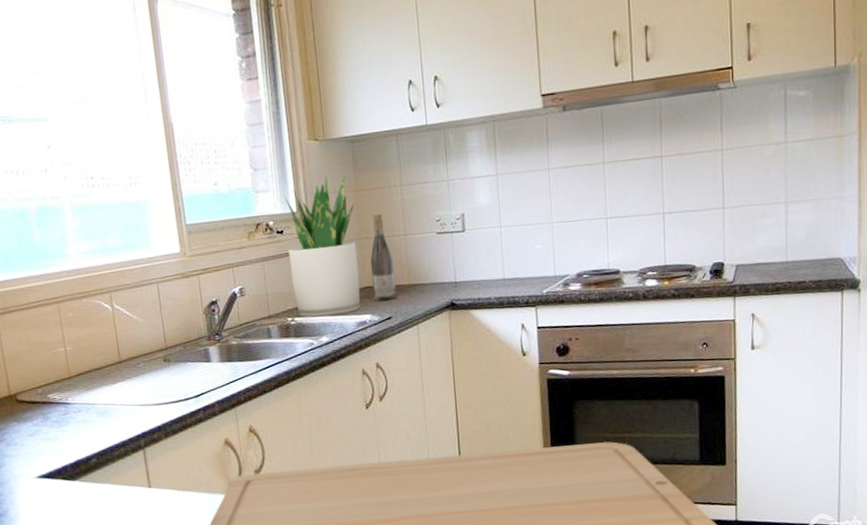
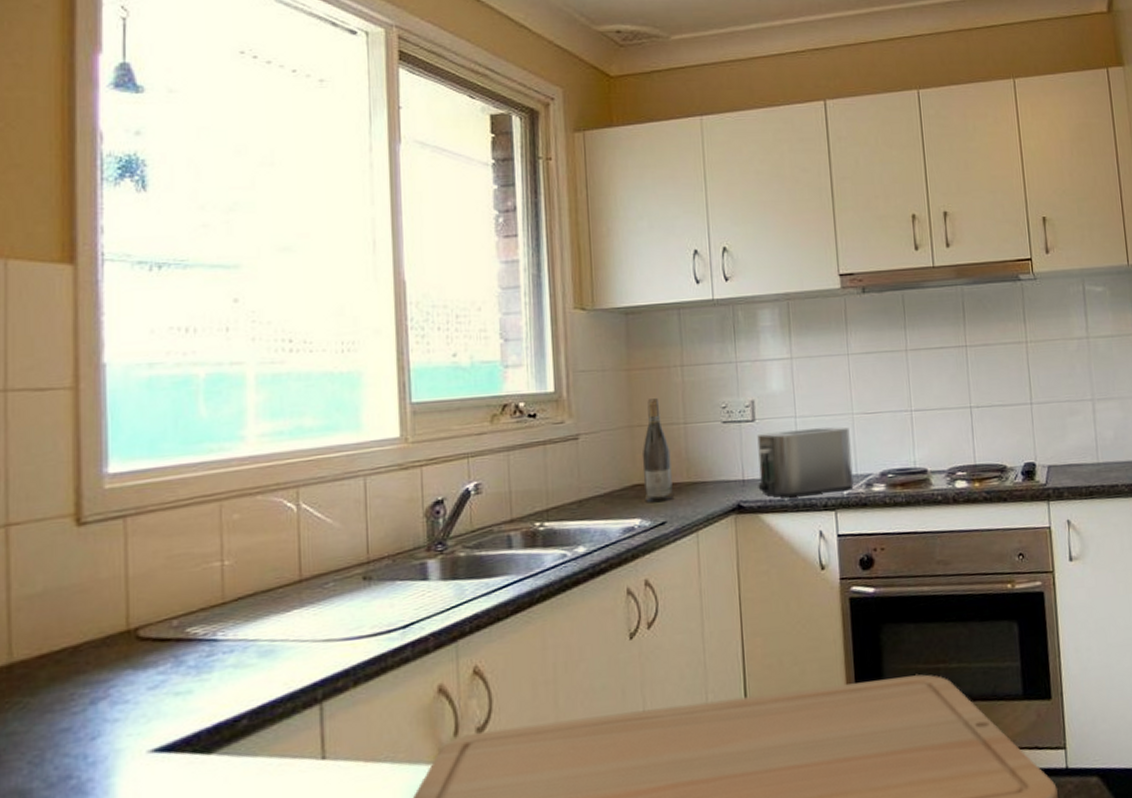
planter: present [285,175,360,318] -> none [541,351,629,522]
toaster: none [467,234,552,296] -> present [757,427,854,498]

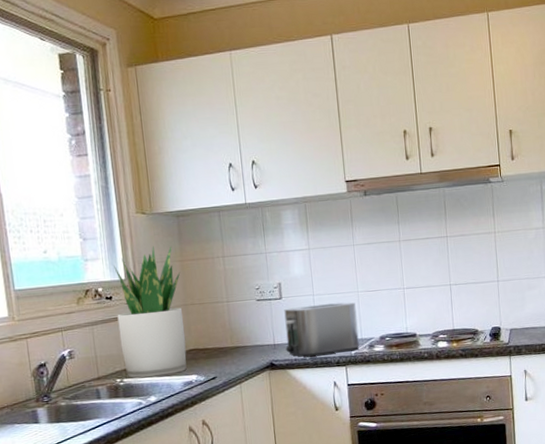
planter: none [541,351,629,522] -> present [114,246,187,379]
wine bottle: present [641,398,673,503] -> none [195,283,221,363]

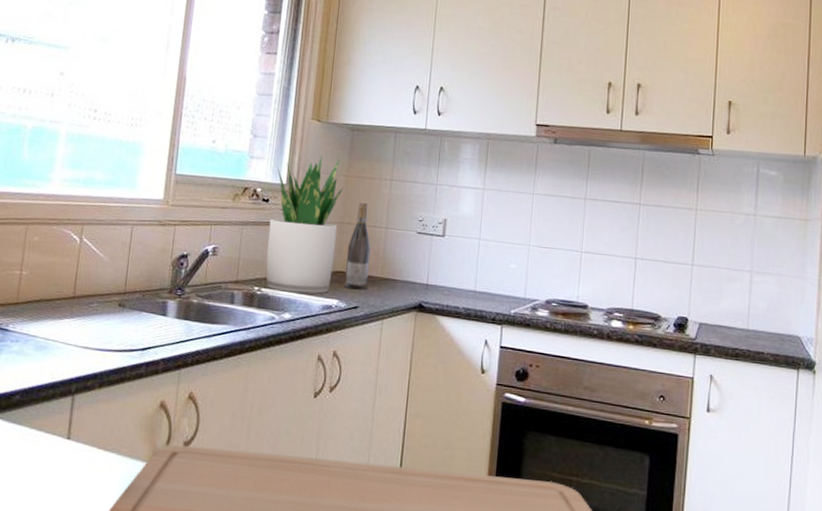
wine bottle: none [195,283,221,363] -> present [343,203,371,290]
toaster: present [284,302,359,357] -> none [438,248,524,310]

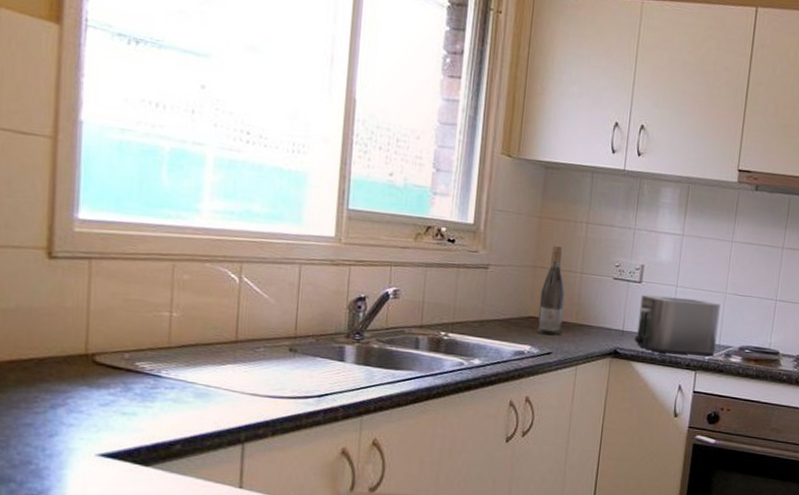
planter: present [266,156,344,295] -> none [453,194,537,340]
toaster: none [438,248,524,310] -> present [634,294,721,357]

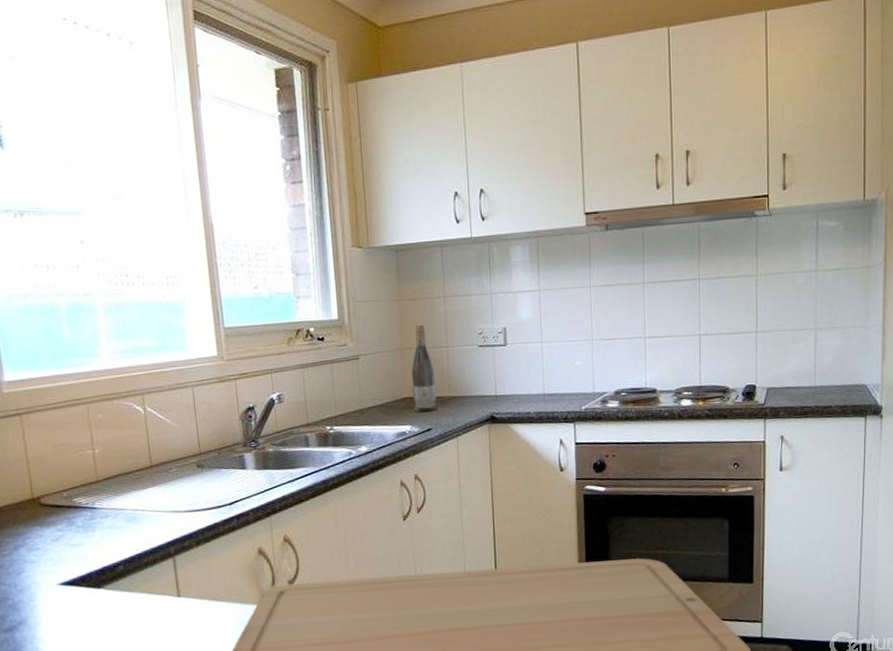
toaster: present [634,294,721,357] -> none [508,351,591,411]

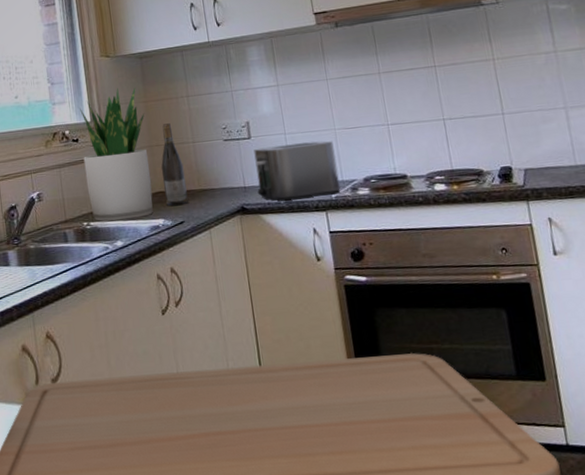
planter: none [327,284,401,427] -> present [80,87,153,222]
toaster: none [508,351,591,411] -> present [253,140,340,201]

